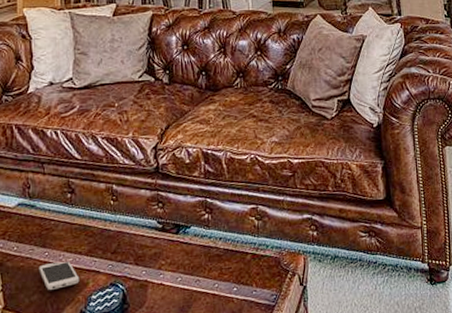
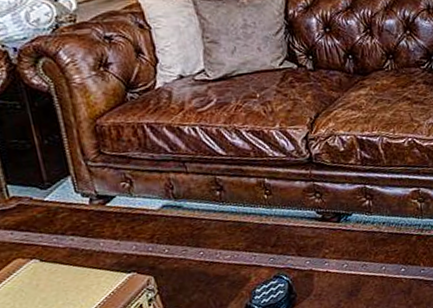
smartphone: present [38,262,80,290] -> none [195,259,241,288]

